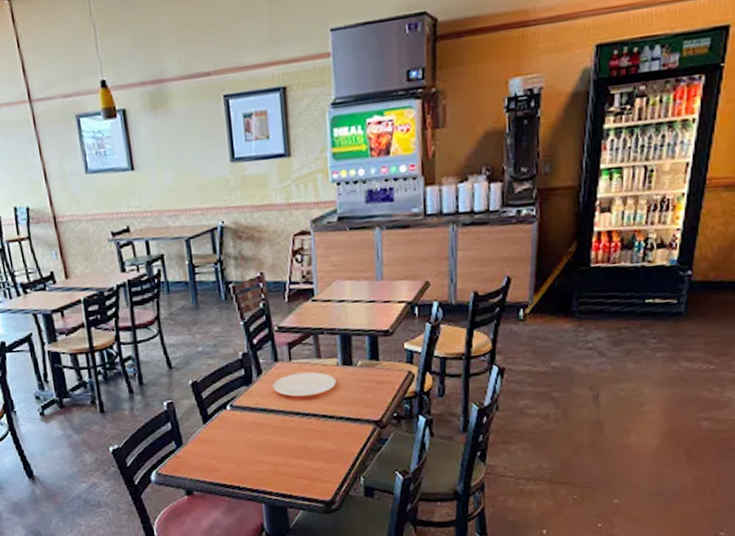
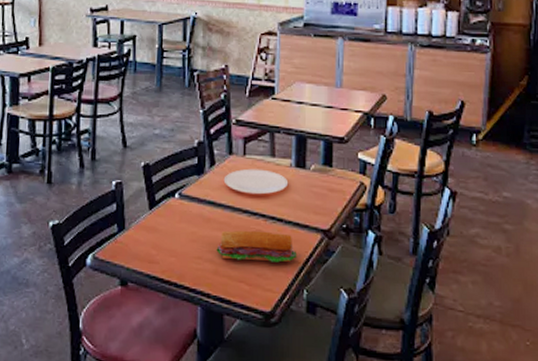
submarine sandwich: none [273,429,352,460] -> present [216,230,297,263]

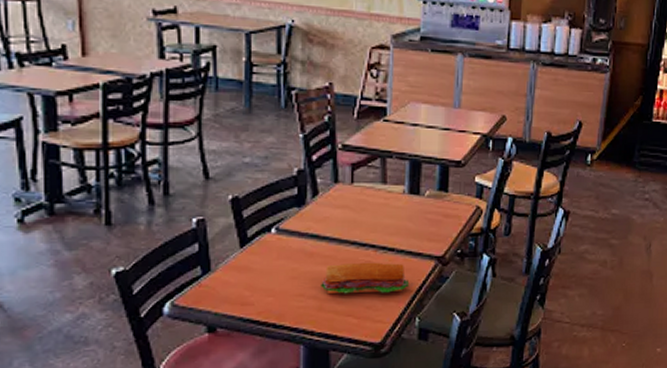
plate: present [223,168,289,195] -> none [328,197,401,225]

